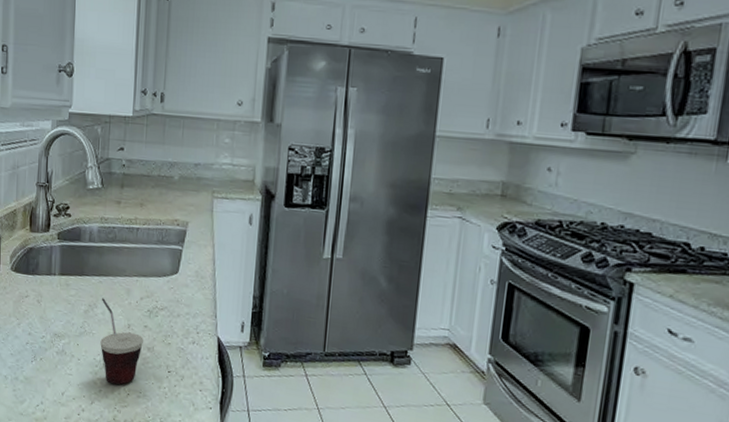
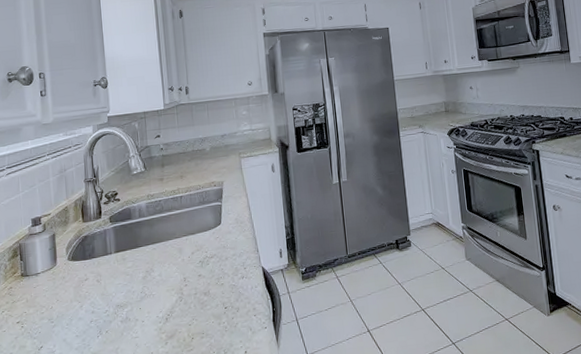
cup: present [100,298,143,385] -> none [156,262,200,334]

